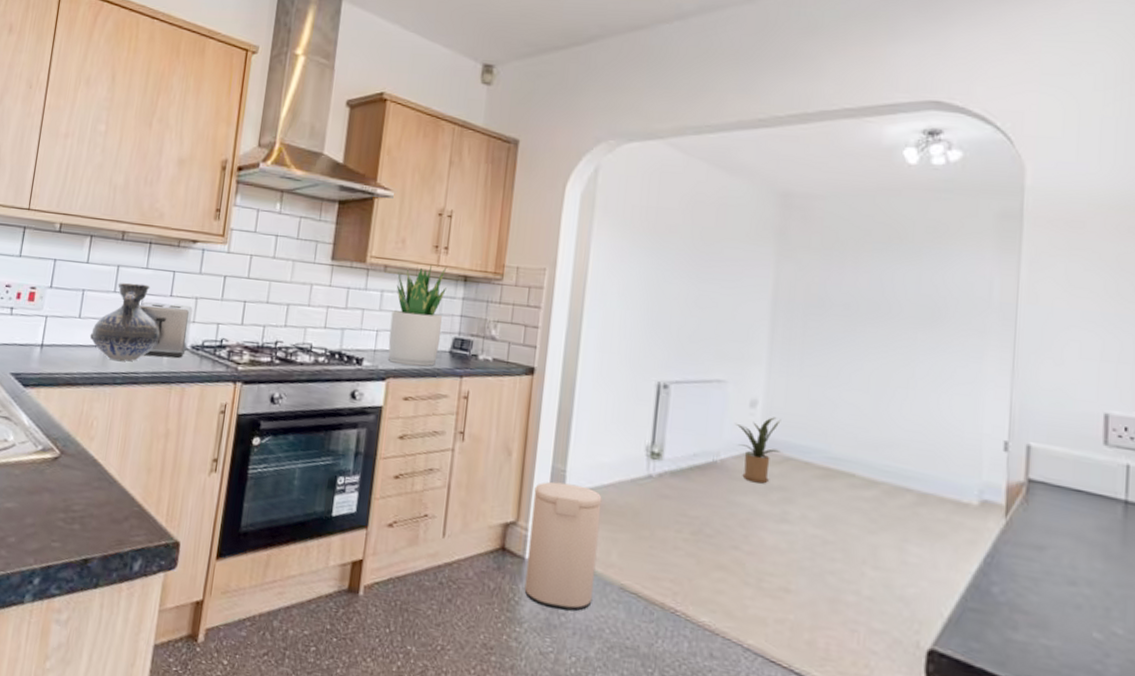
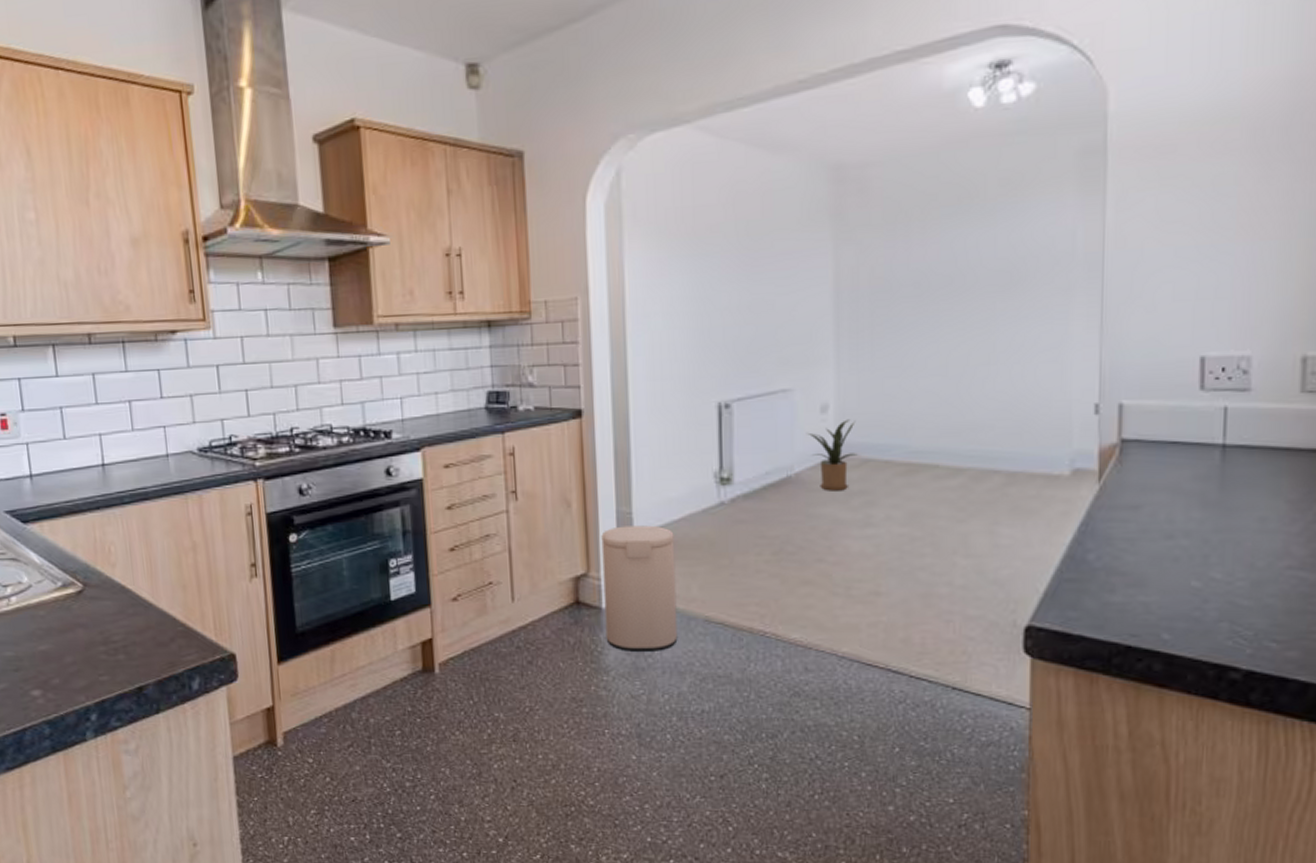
ceramic jug: present [89,282,161,362] -> none [81,389,161,478]
toaster: present [139,302,193,358] -> none [128,406,194,468]
planter: present [388,264,446,367] -> none [411,314,473,431]

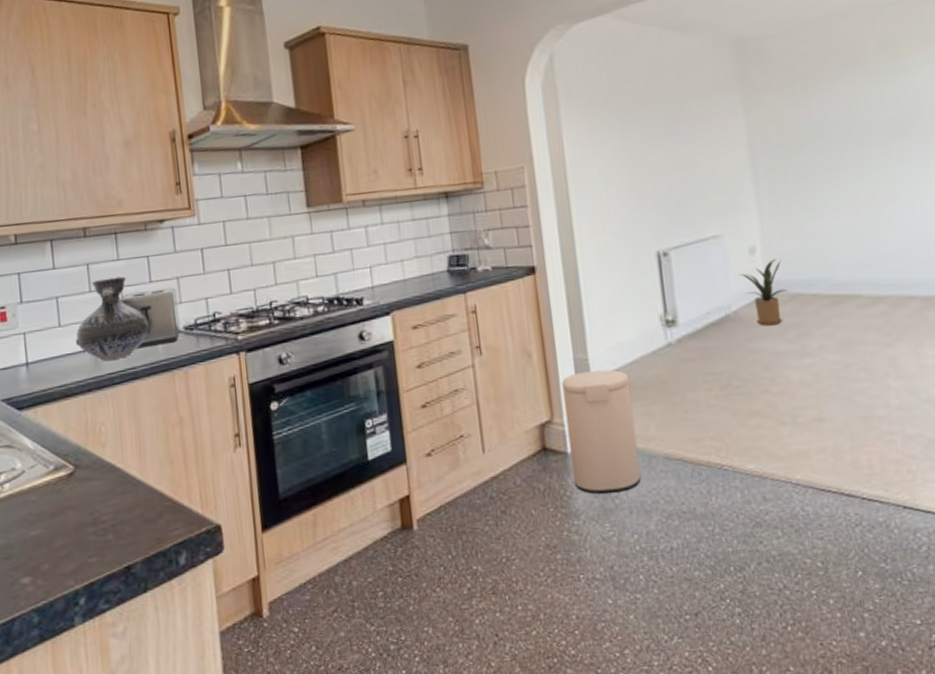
ceramic jug: none [81,389,161,478] -> present [75,276,150,361]
toaster: none [128,406,194,468] -> present [120,288,180,349]

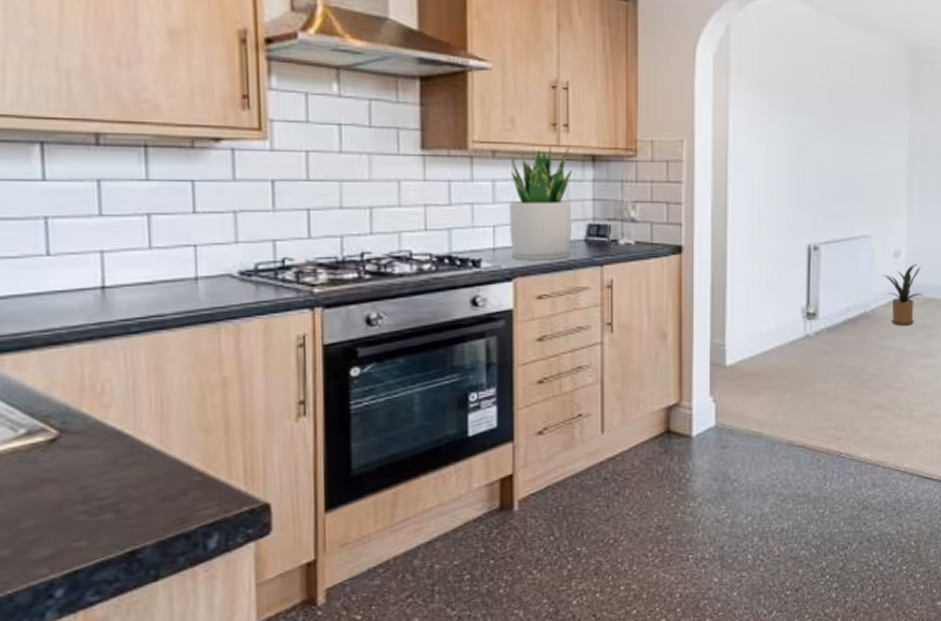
ceramic jug: present [75,276,150,361] -> none [71,201,188,303]
toaster: present [120,288,180,349] -> none [146,223,233,293]
planter: none [377,188,437,296] -> present [509,145,573,261]
pedal bin: present [561,369,641,494] -> none [694,356,763,477]

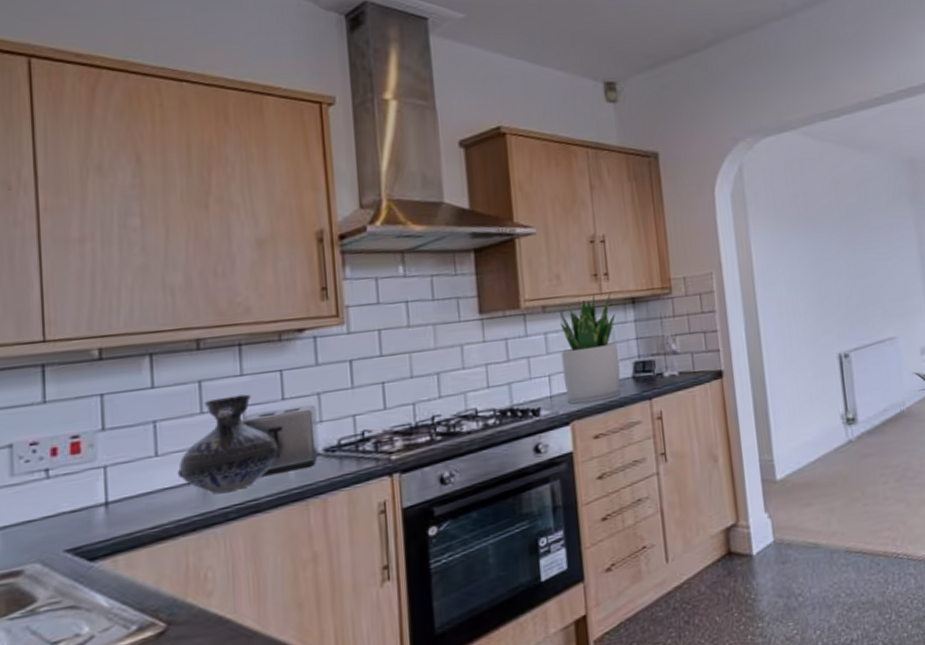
ceramic jug: none [71,201,188,303] -> present [177,394,279,494]
toaster: none [146,223,233,293] -> present [241,405,319,477]

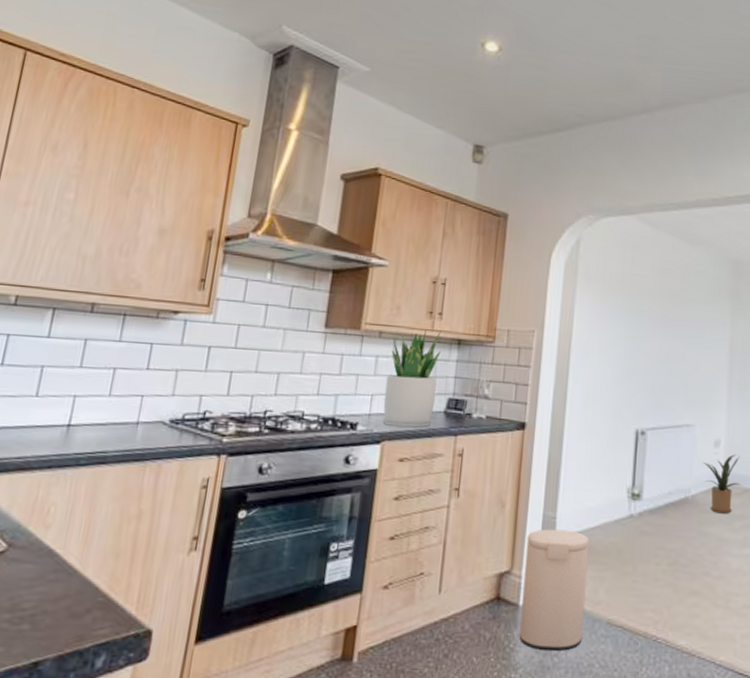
ceramic jug: present [177,394,279,494] -> none [48,356,135,440]
toaster: present [241,405,319,477] -> none [110,377,172,434]
pedal bin: none [747,469,823,595] -> present [519,529,590,651]

